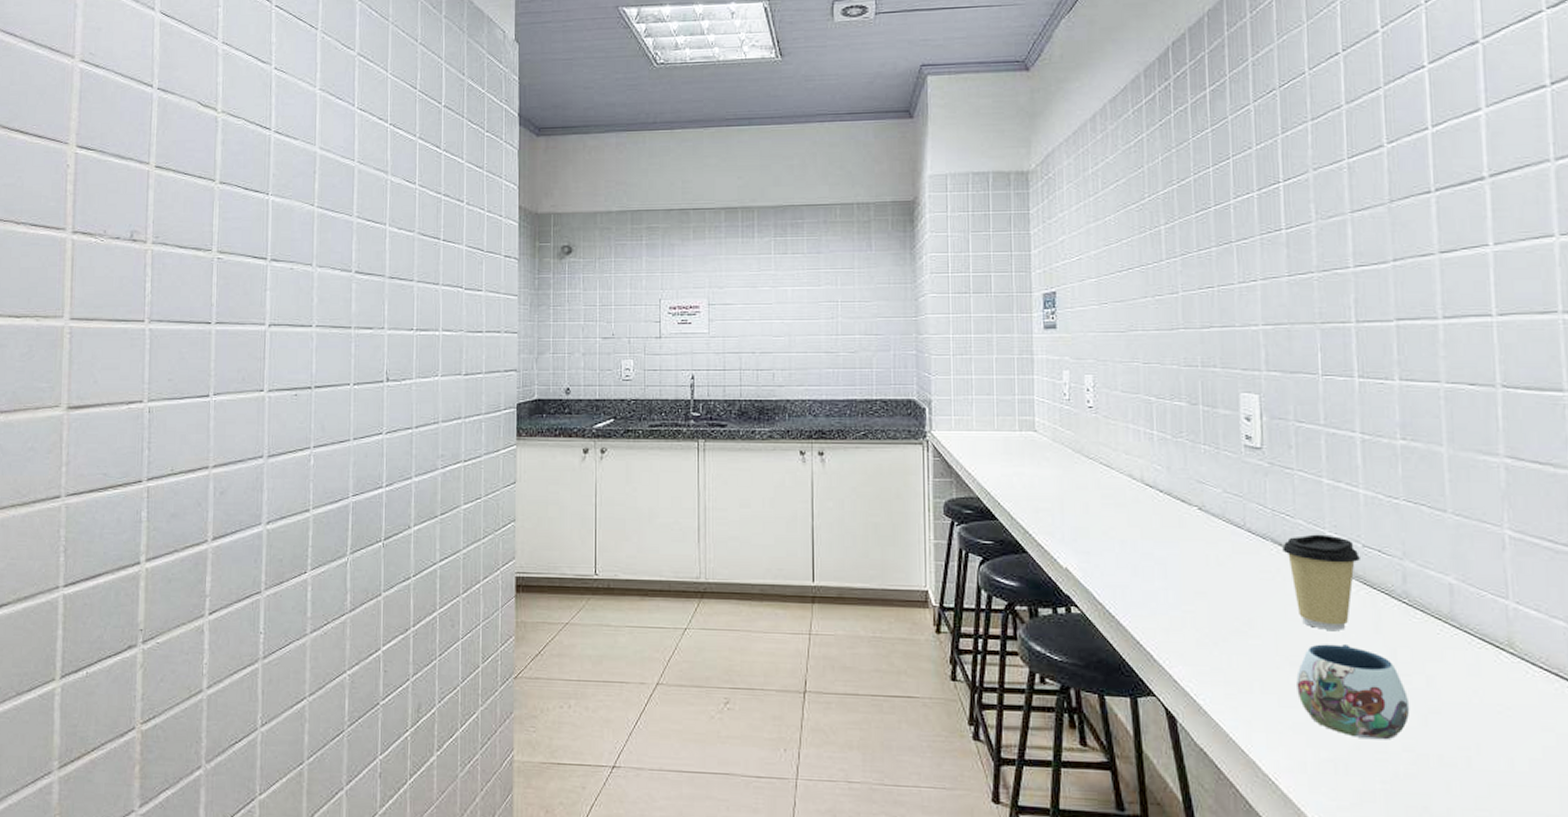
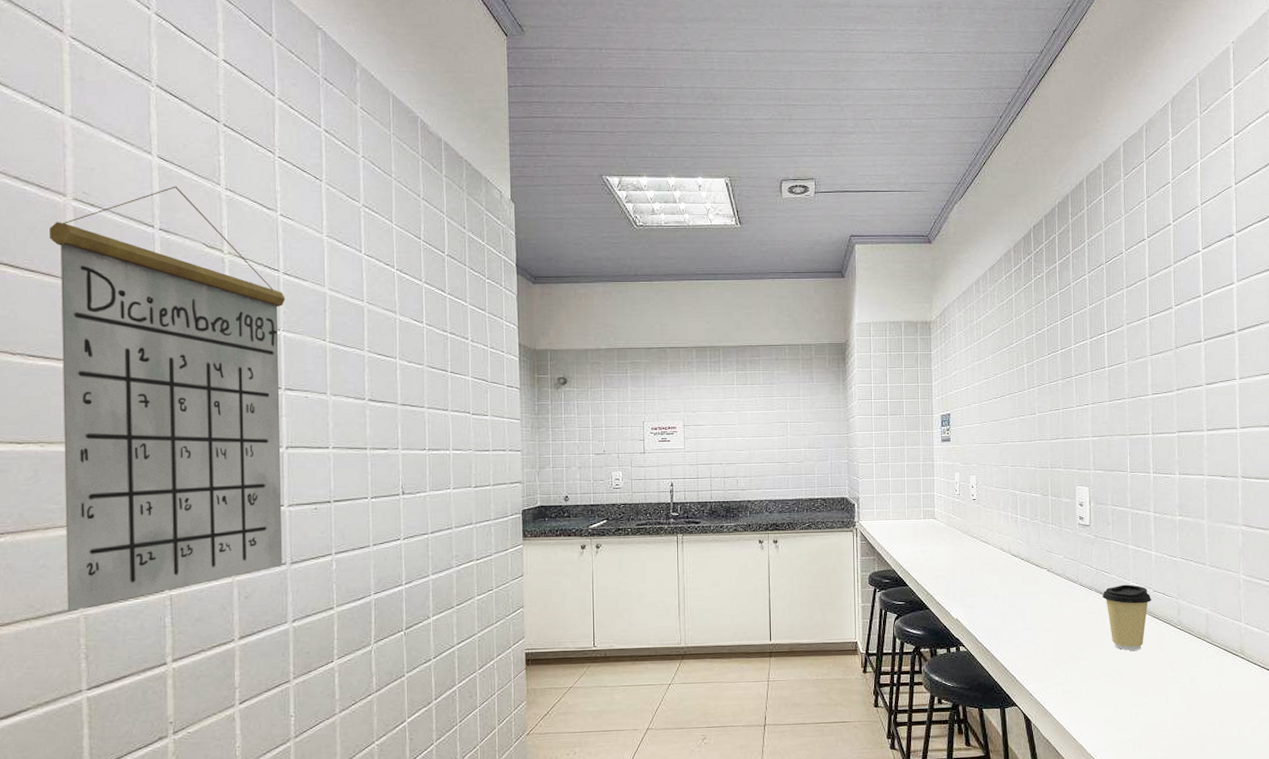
calendar: none [50,42,276,498] -> present [50,186,285,611]
mug: present [1296,644,1410,740] -> none [1110,660,1180,723]

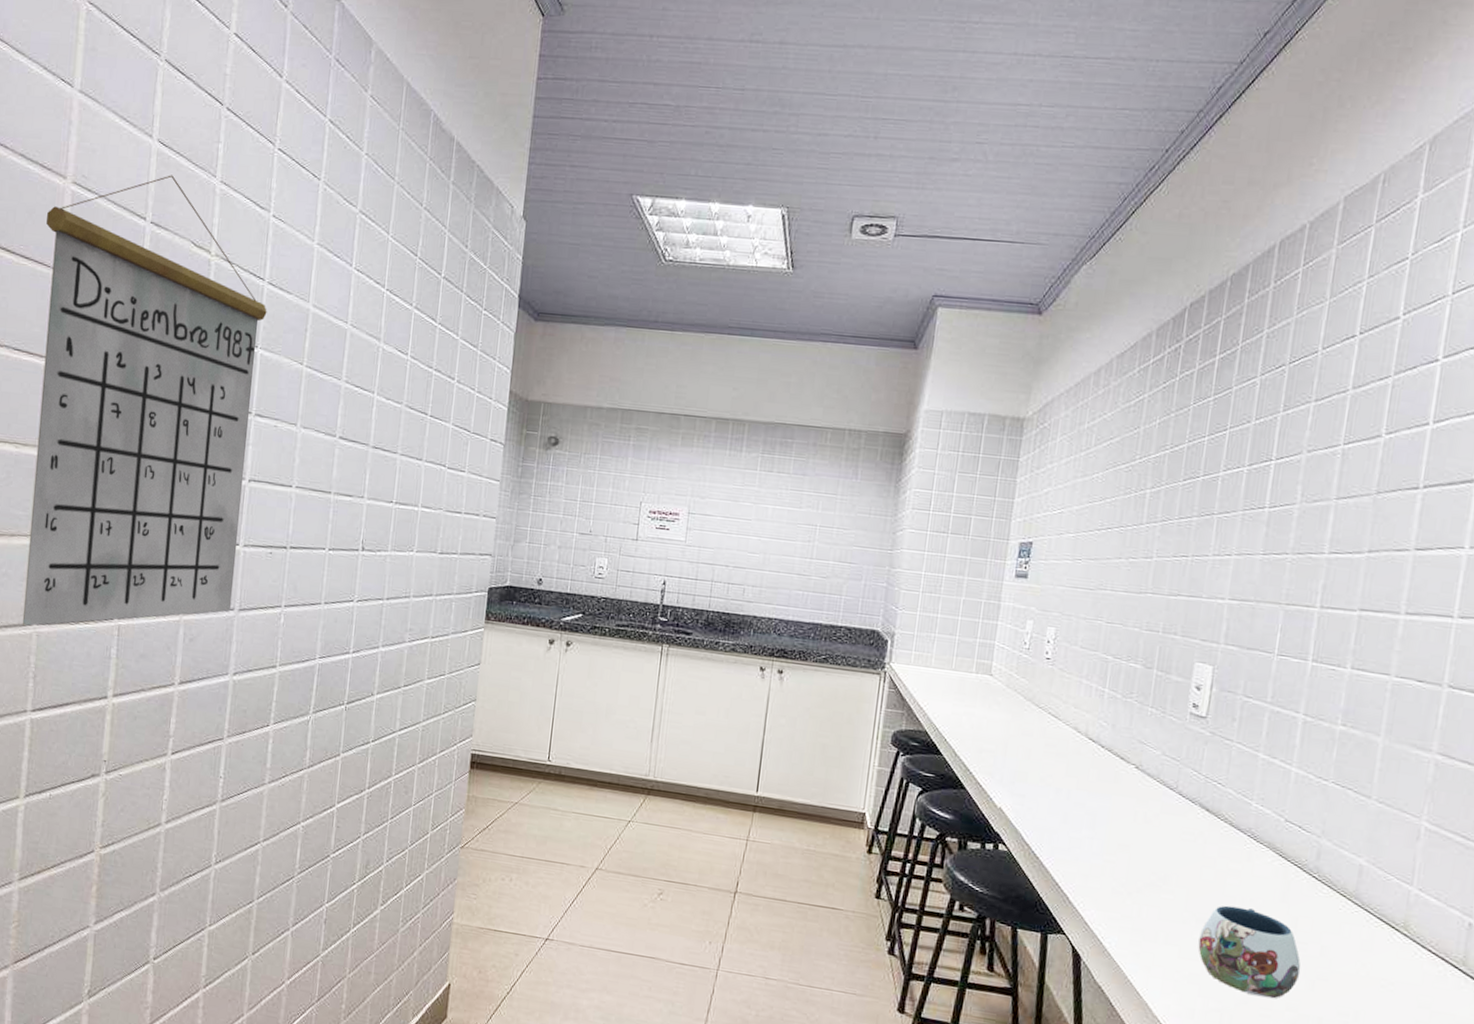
coffee cup: present [1102,584,1152,651] -> none [1208,803,1281,895]
mug: none [1110,660,1180,723] -> present [1198,905,1301,999]

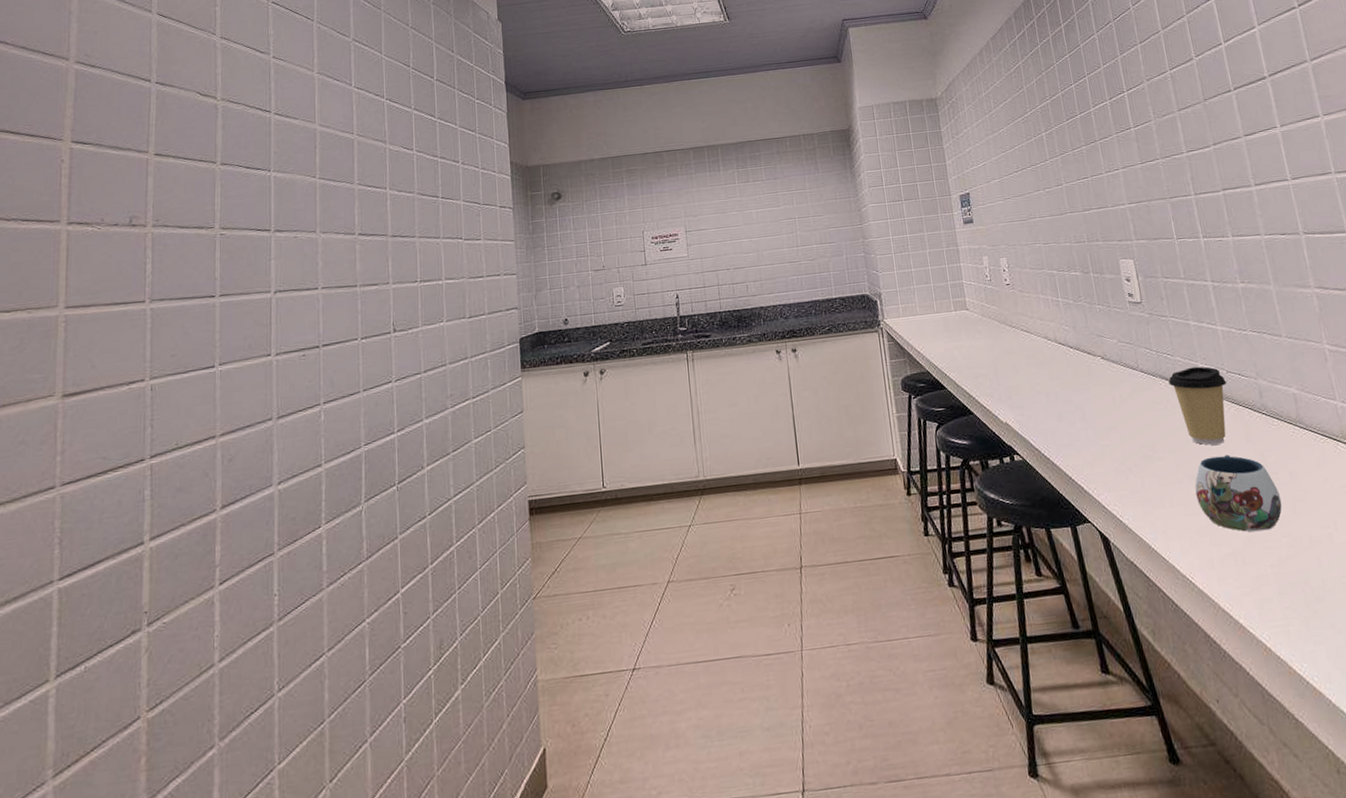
calendar: present [22,175,267,626] -> none [43,40,276,490]
coffee cup: none [1208,803,1281,895] -> present [1168,366,1227,445]

